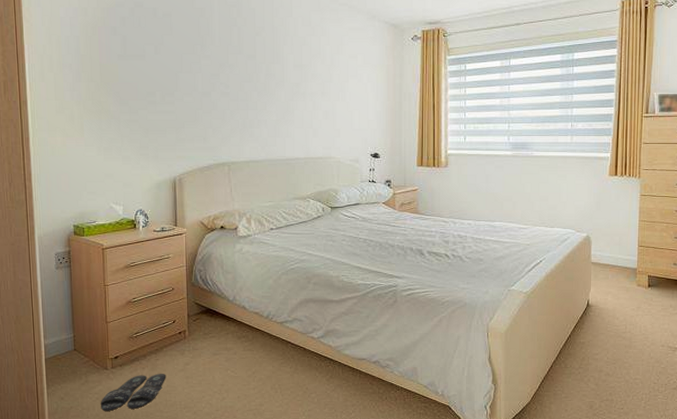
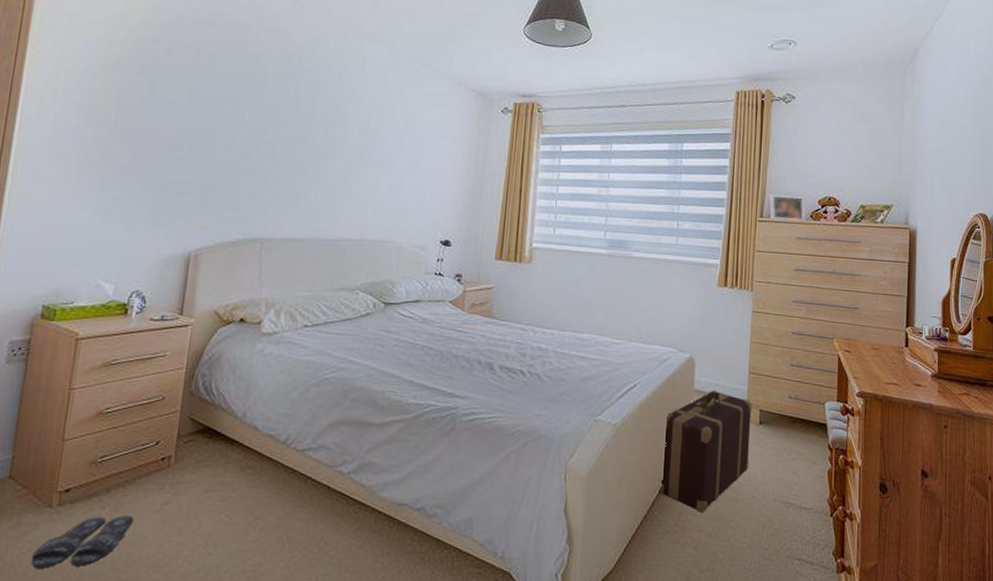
suitcase: none [564,261,641,357] -> present [658,389,752,513]

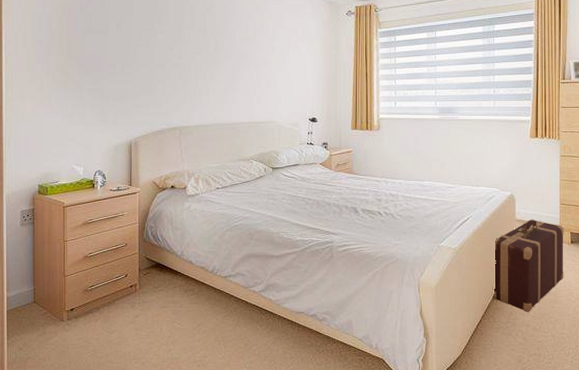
slippers: present [31,514,134,569] -> none [55,325,117,361]

